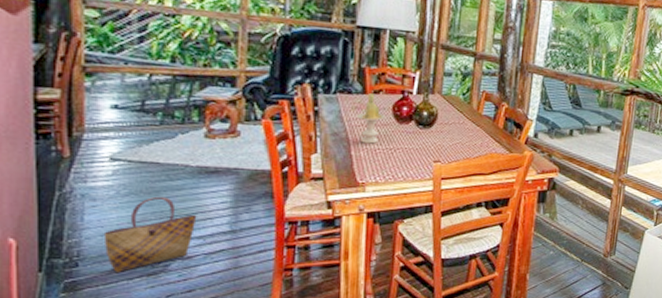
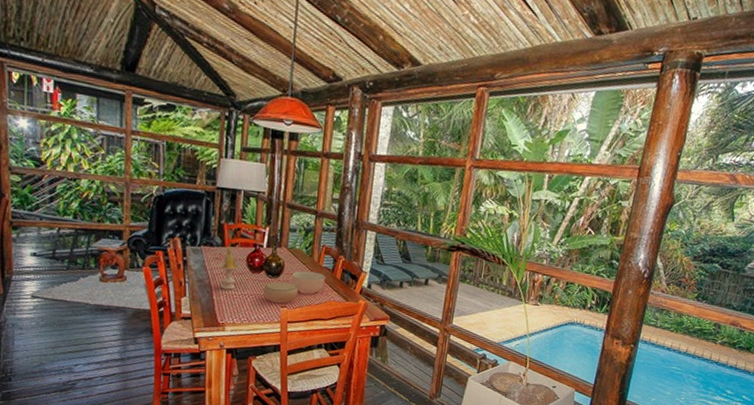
tote bag: present [103,196,197,274] -> none [28,328,95,388]
bowl: none [412,132,454,158] -> present [263,281,298,304]
bowl: none [445,119,487,147] -> present [291,270,326,295]

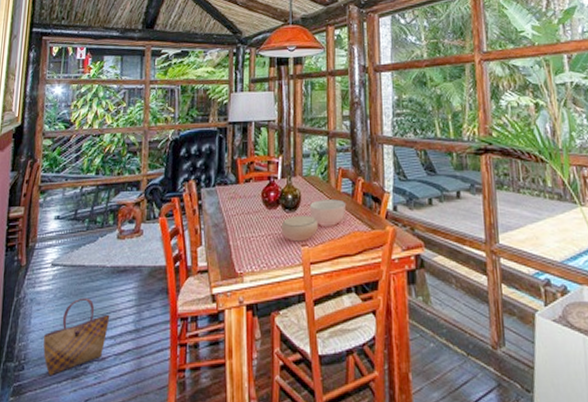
tote bag: none [28,328,95,388] -> present [43,297,110,377]
candle: present [217,246,241,290] -> none [232,183,256,232]

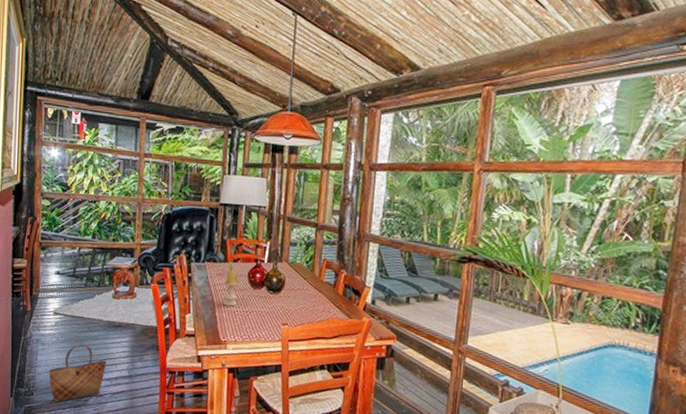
candle: none [232,183,256,232] -> present [219,262,242,307]
bowl: present [280,215,318,242] -> none [264,297,299,321]
bowl: present [309,199,347,228] -> none [292,286,328,312]

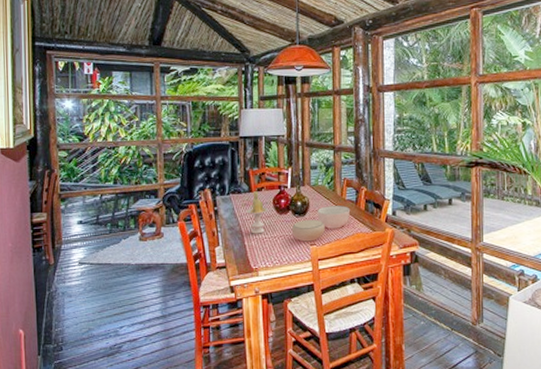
tote bag: present [48,344,107,403] -> none [77,290,138,355]
bowl: none [264,297,299,321] -> present [291,219,325,242]
bowl: none [292,286,328,312] -> present [317,206,351,230]

